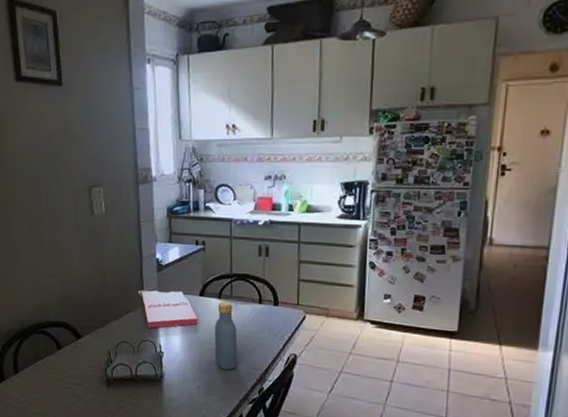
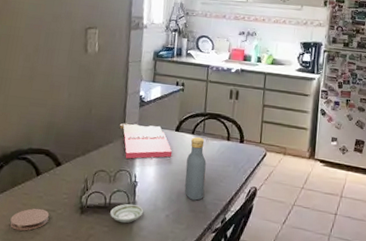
coaster: none [38,382,76,405] -> present [10,208,50,231]
saucer: none [138,375,173,396] -> present [110,203,144,224]

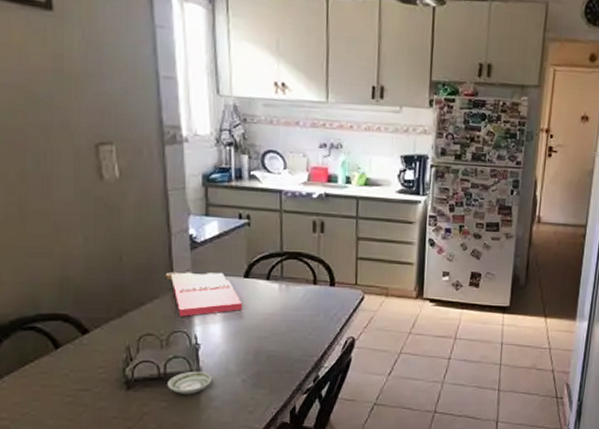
coaster: present [10,208,50,231] -> none [27,389,83,419]
vodka: present [184,137,206,201] -> none [262,282,290,359]

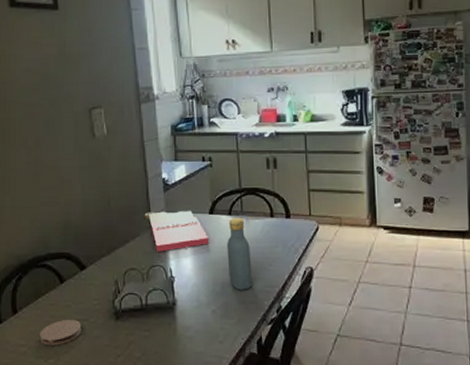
coaster: none [27,389,83,419] -> present [40,319,82,346]
saucer: present [167,371,213,395] -> none [149,302,186,325]
vodka: none [262,282,290,359] -> present [227,217,253,290]

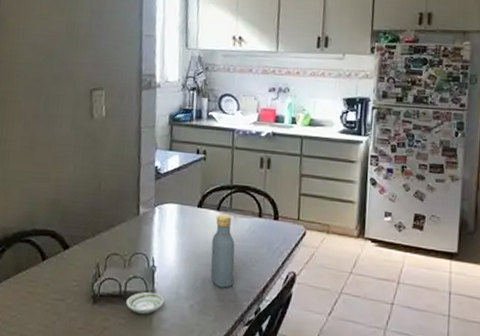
coaster: present [40,319,82,346] -> none [15,297,58,323]
cutting board: present [144,211,209,252] -> none [133,198,195,240]
saucer: none [149,302,186,325] -> present [126,291,165,315]

